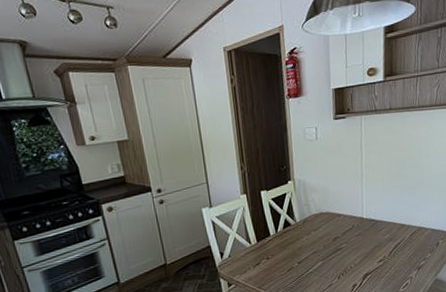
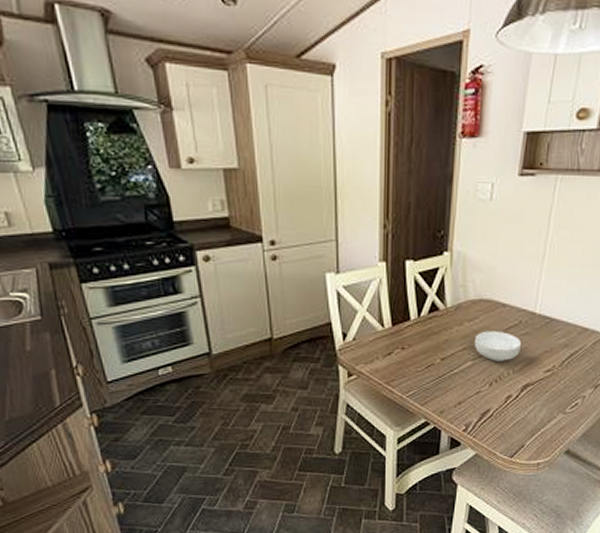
cereal bowl: none [321,235,358,259] -> present [475,331,522,361]

